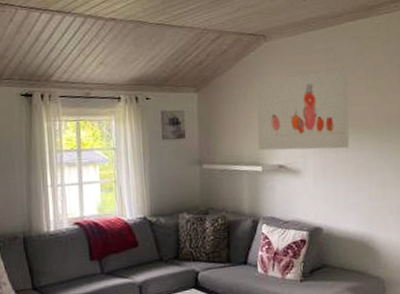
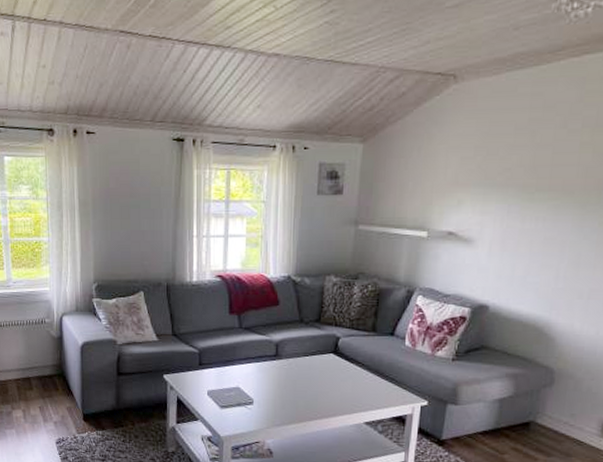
wall art: present [256,68,350,151] -> none [426,118,558,218]

